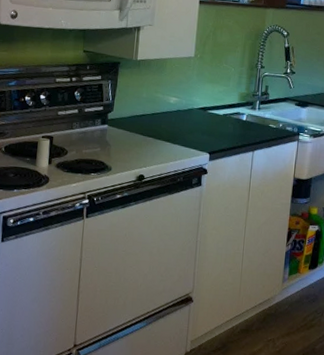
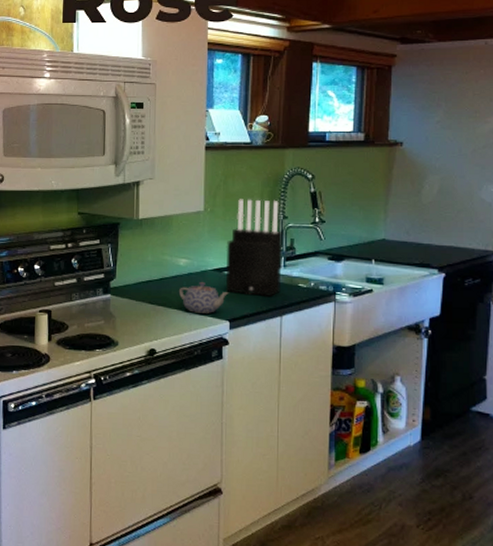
teapot: none [167,118,211,146] -> present [178,282,229,313]
knife block: none [208,48,259,135] -> present [226,199,283,298]

